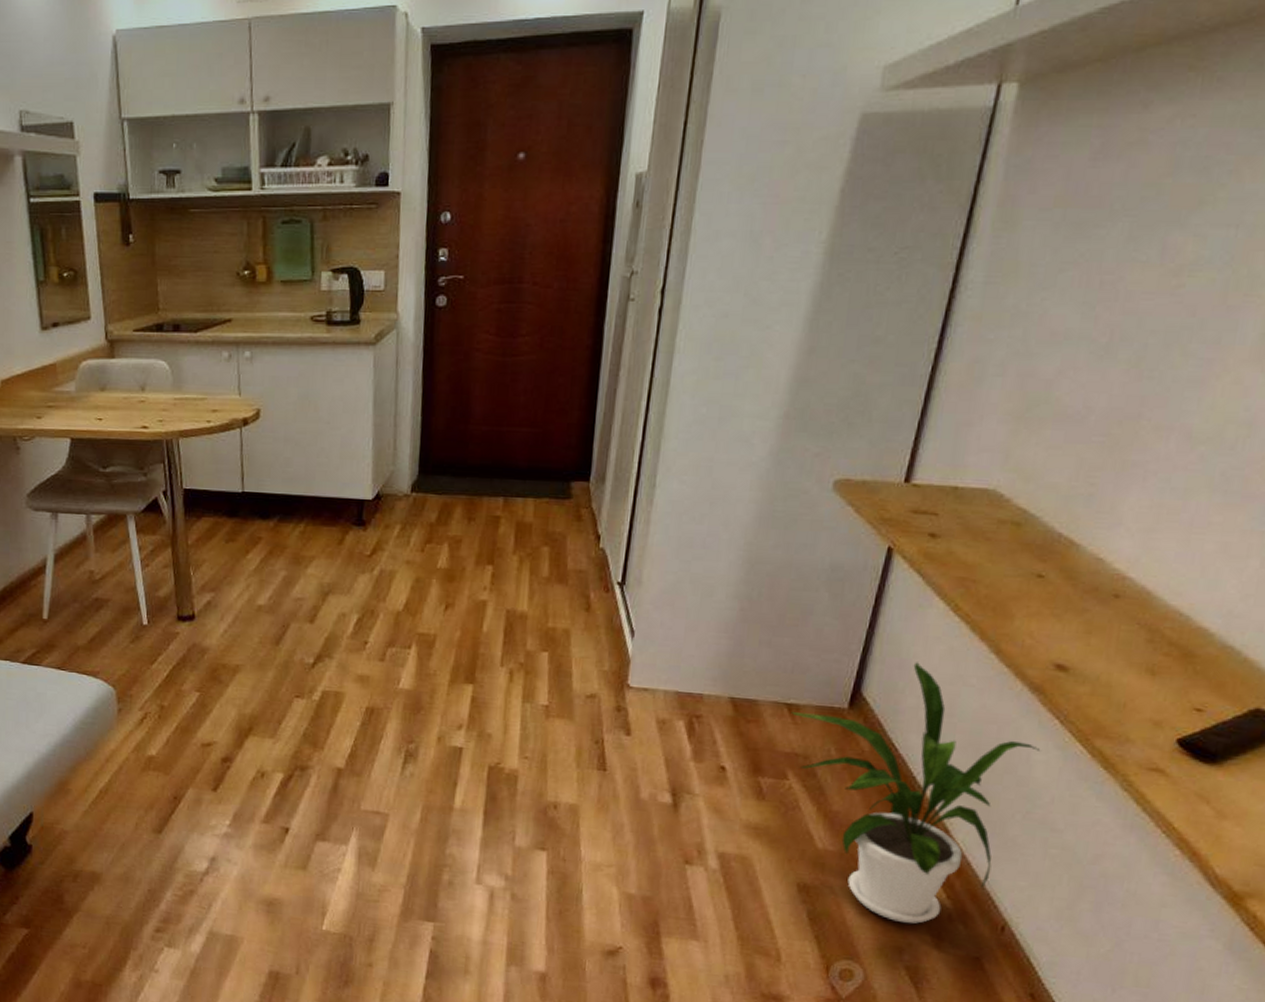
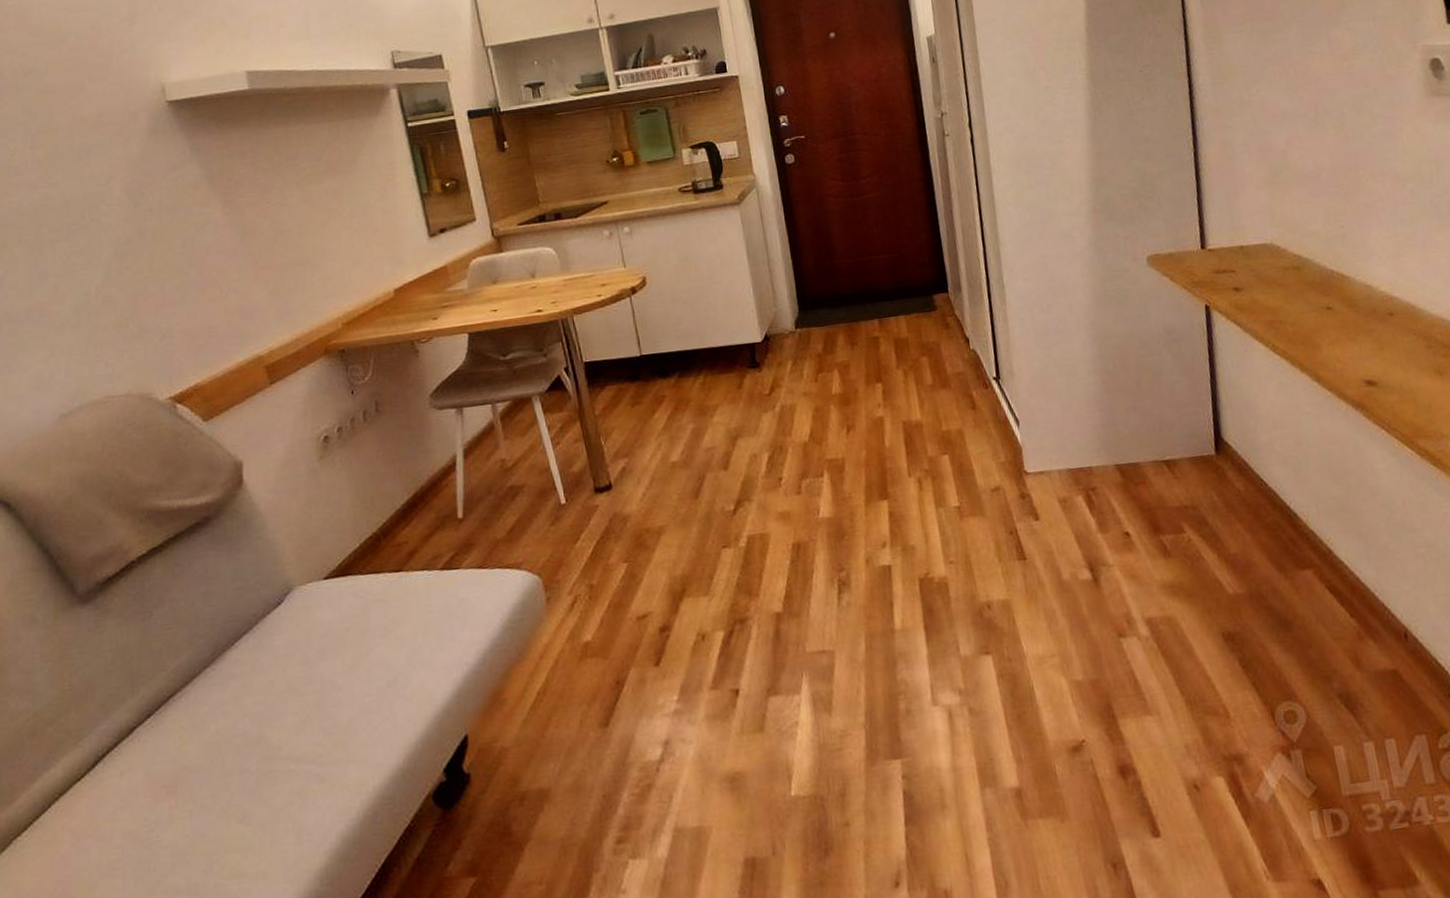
house plant: present [791,662,1041,924] -> none [1170,401,1380,651]

